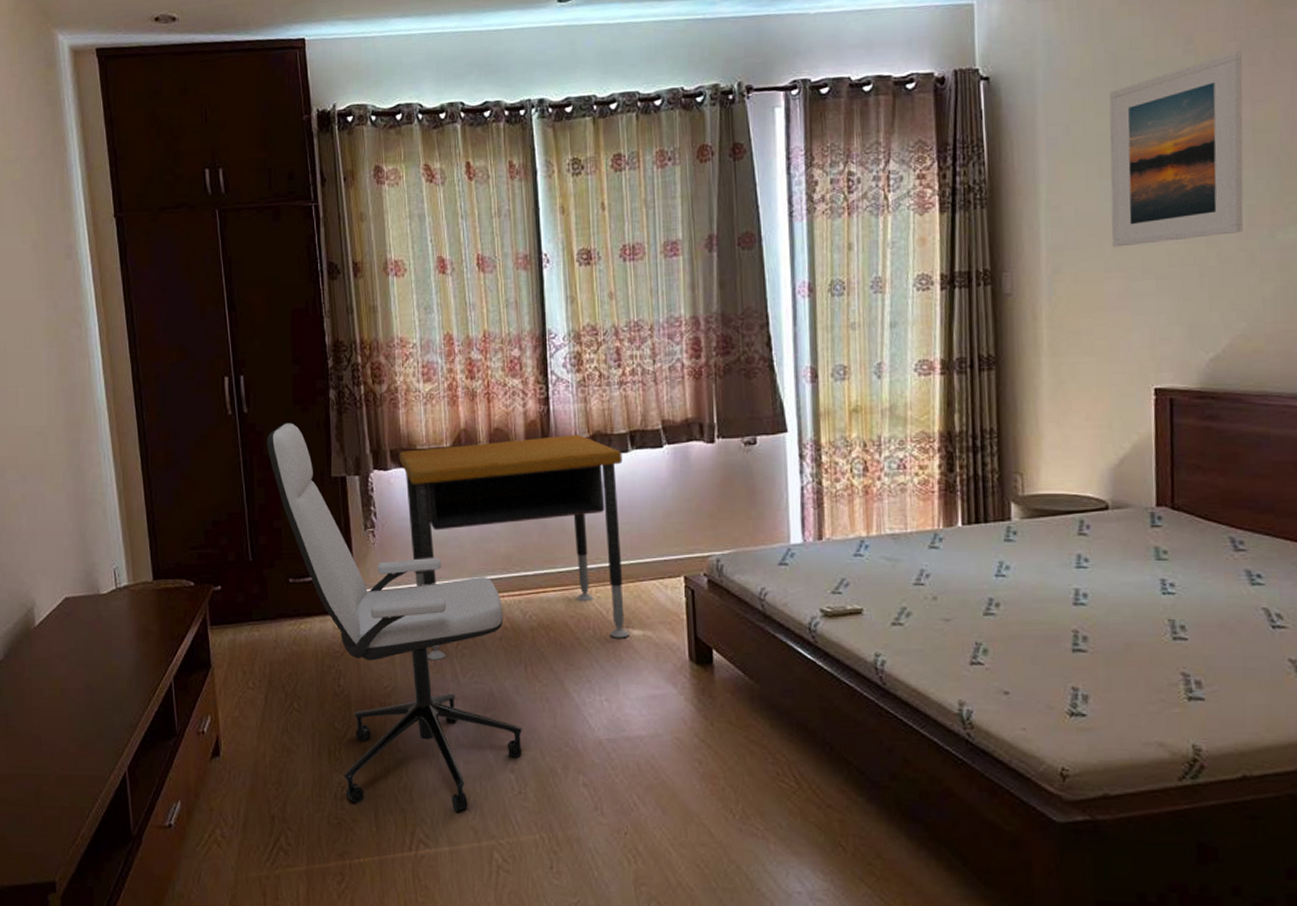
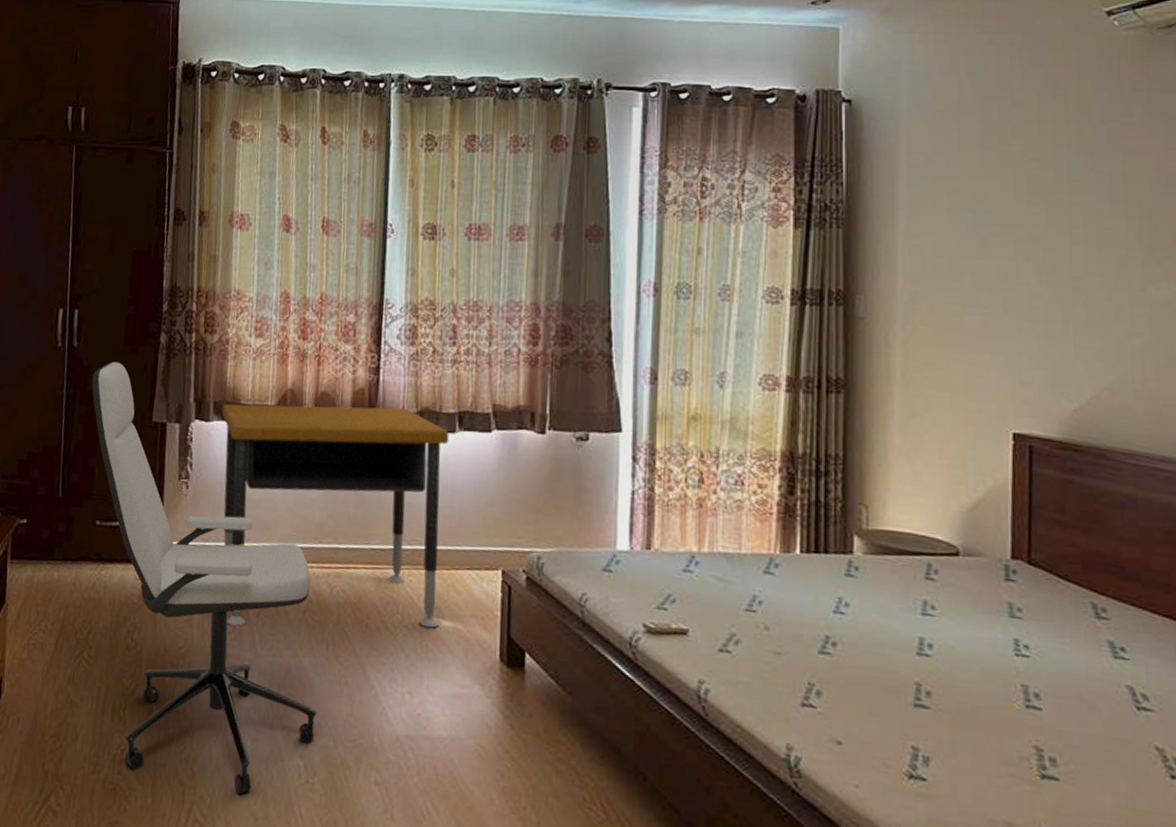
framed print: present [1109,51,1244,248] -> none [972,101,1114,283]

